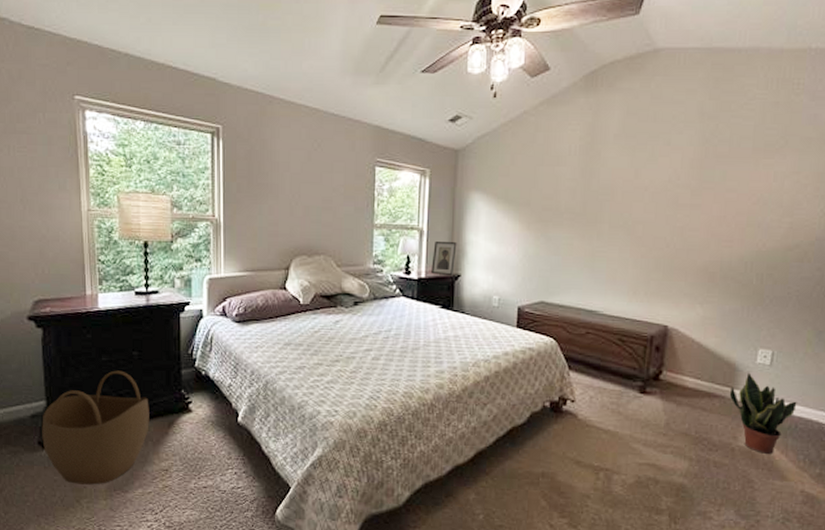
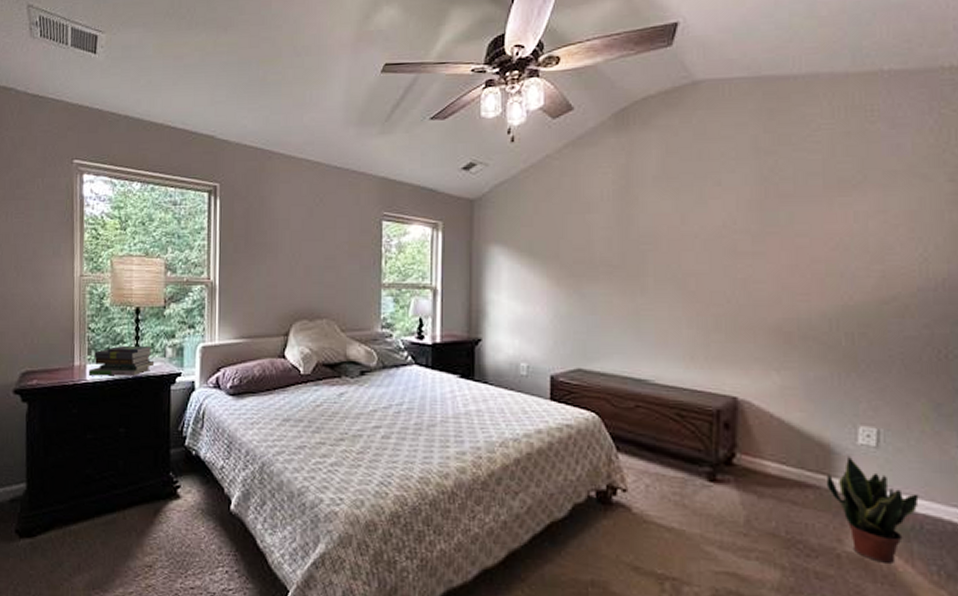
woven basket: present [42,370,149,485] -> none [20,449,135,582]
books: none [100,276,164,305] -> present [88,345,155,377]
picture frame: present [431,240,457,276] -> none [447,300,476,341]

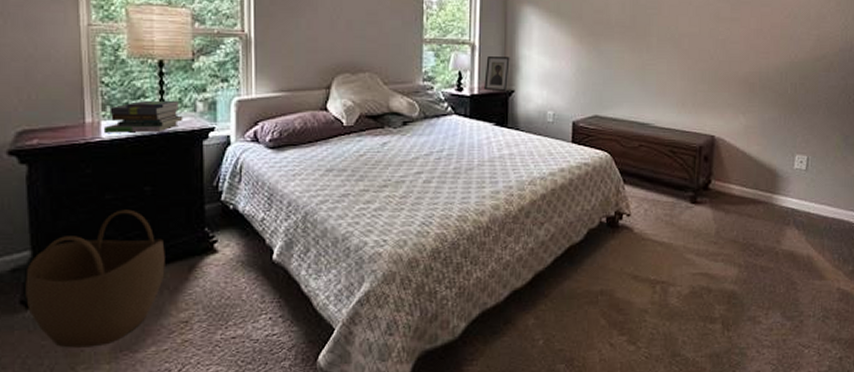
woven basket: none [20,449,135,582] -> present [25,209,165,348]
picture frame: none [447,300,476,341] -> present [484,55,510,92]
potted plant: present [826,455,919,563] -> none [772,177,830,255]

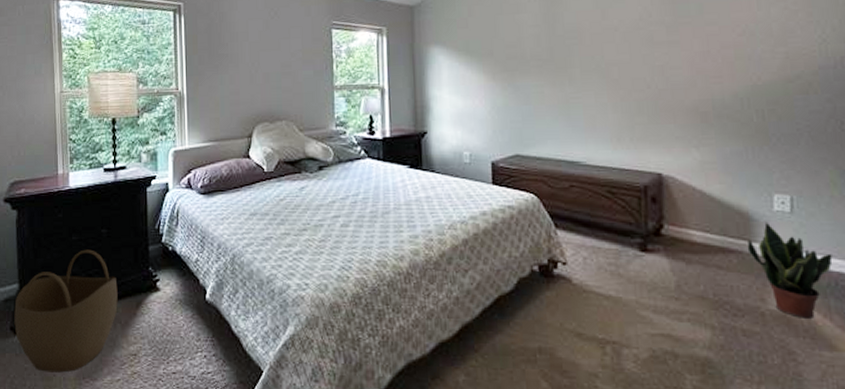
books: present [103,100,183,133] -> none [71,153,131,182]
picture frame: present [484,55,510,92] -> none [395,98,421,134]
potted plant: none [772,177,830,255] -> present [747,222,833,318]

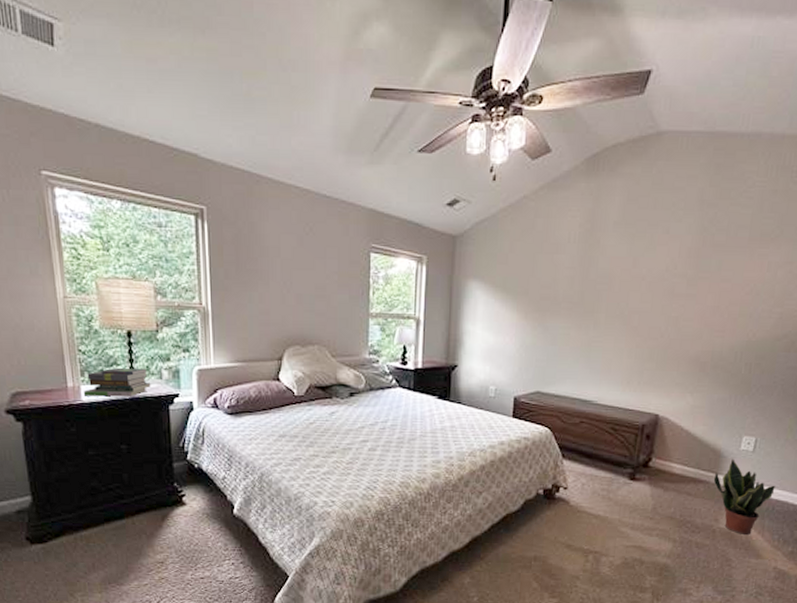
woven basket: present [14,249,118,373] -> none [28,464,142,579]
books: none [71,153,131,182] -> present [83,367,151,397]

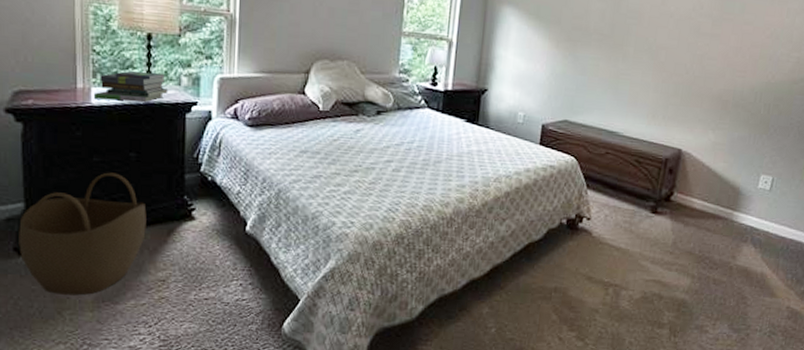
woven basket: none [28,464,142,579] -> present [19,172,147,295]
potted plant: present [713,458,776,535] -> none [732,196,790,273]

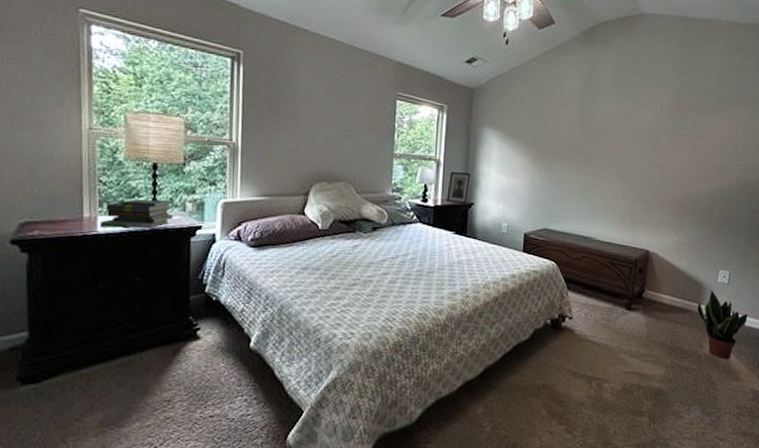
woven basket: present [19,172,147,295] -> none [22,297,152,421]
picture frame: none [458,53,486,90] -> present [447,171,471,205]
potted plant: none [732,196,790,273] -> present [697,290,748,359]

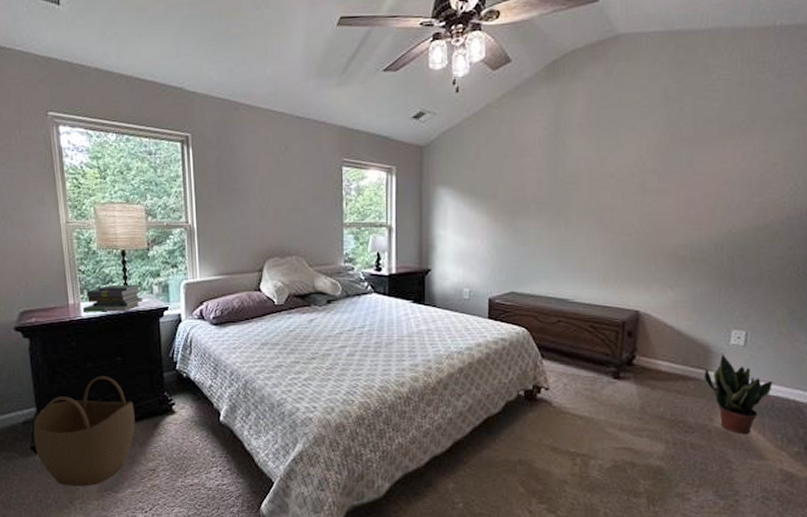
woven basket: none [22,297,152,421] -> present [33,376,136,486]
picture frame: present [447,171,471,205] -> none [401,236,426,271]

